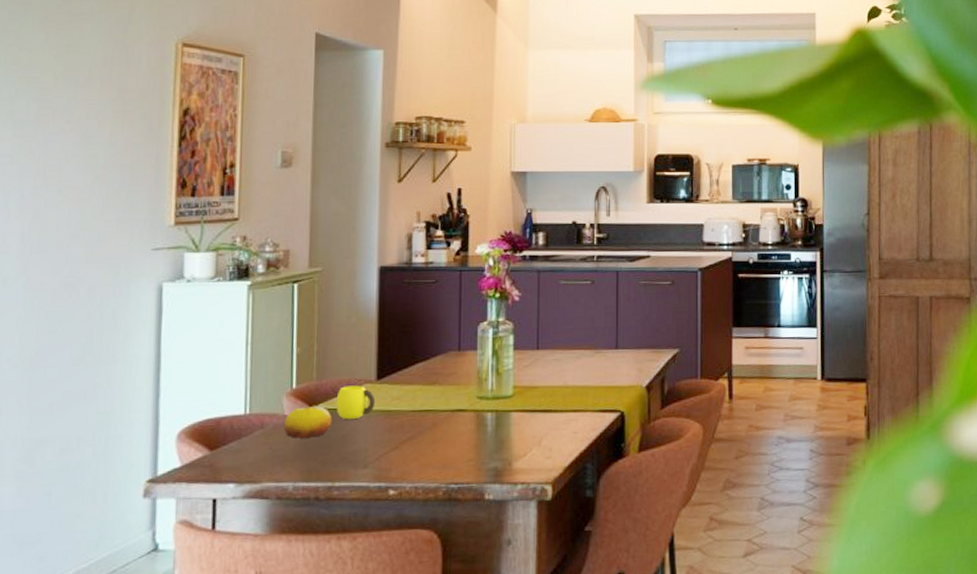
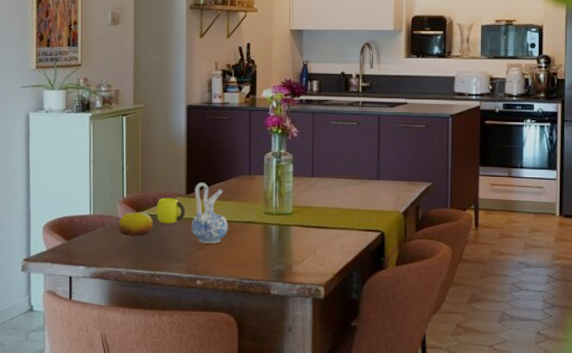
ceramic pitcher: none [382,363,431,442] -> present [191,182,228,244]

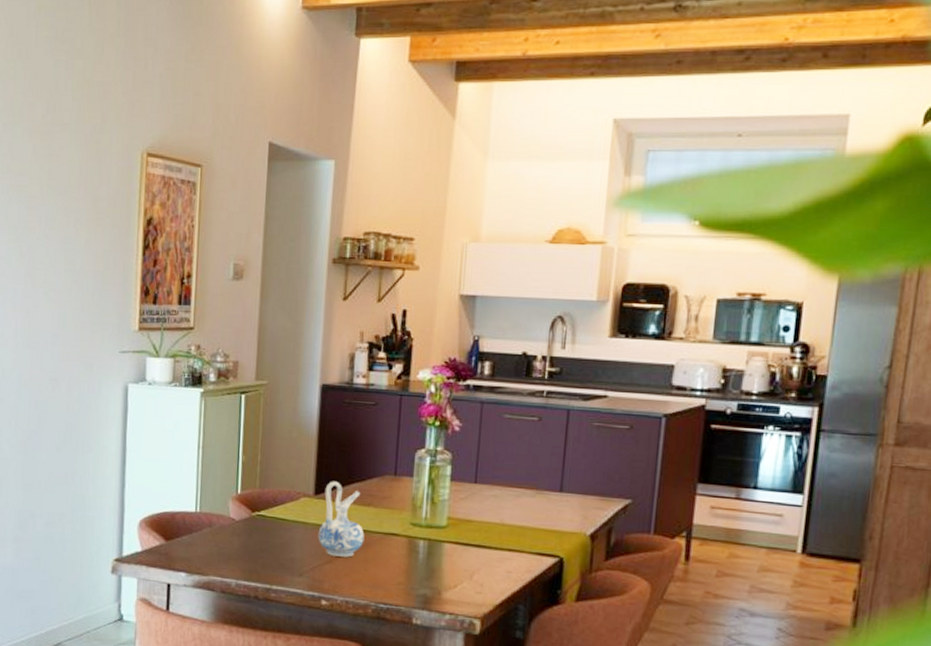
fruit: present [119,212,154,236] -> none [229,512,273,541]
cup: present [156,198,186,225] -> none [276,497,313,530]

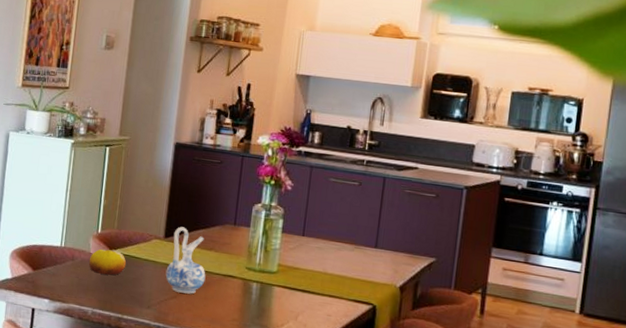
fruit: none [229,512,273,541] -> present [89,249,127,276]

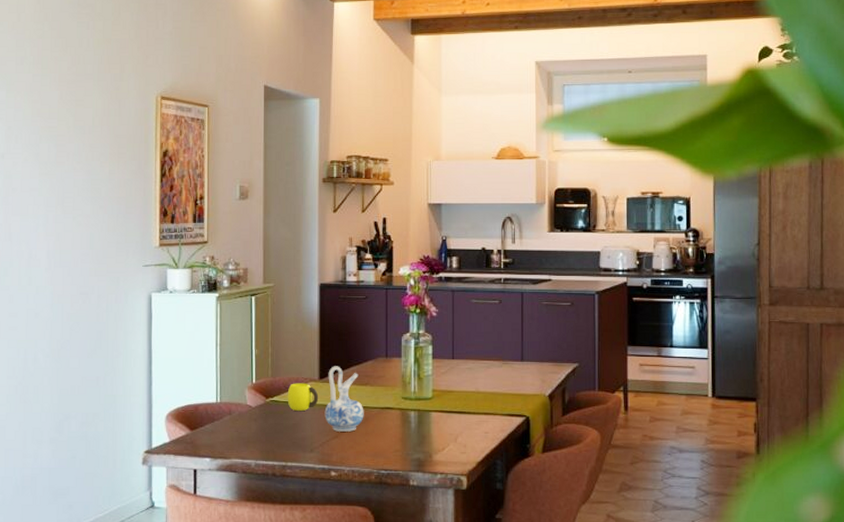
fruit: present [89,249,127,276] -> none [247,399,285,424]
cup: none [130,238,162,267] -> present [287,383,319,412]

